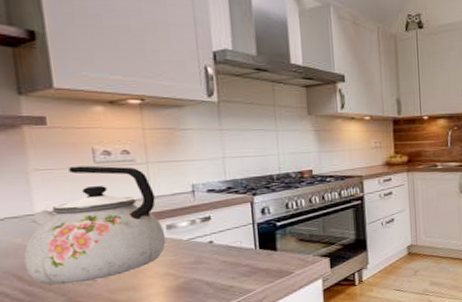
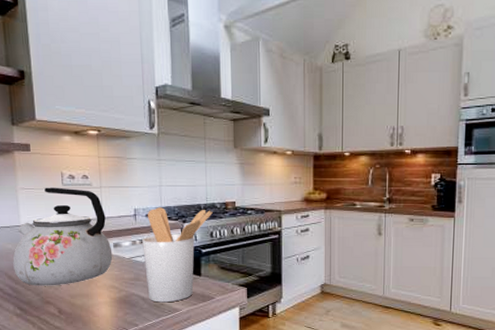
utensil holder: none [203,180,287,286] -> present [142,207,213,303]

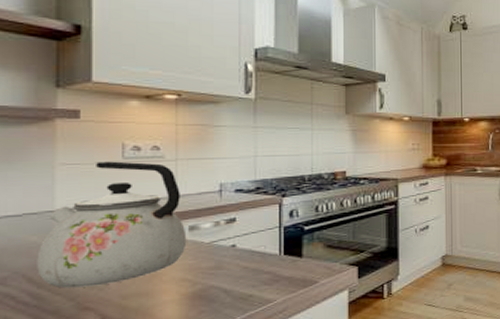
utensil holder: present [142,207,213,303] -> none [228,180,319,294]

